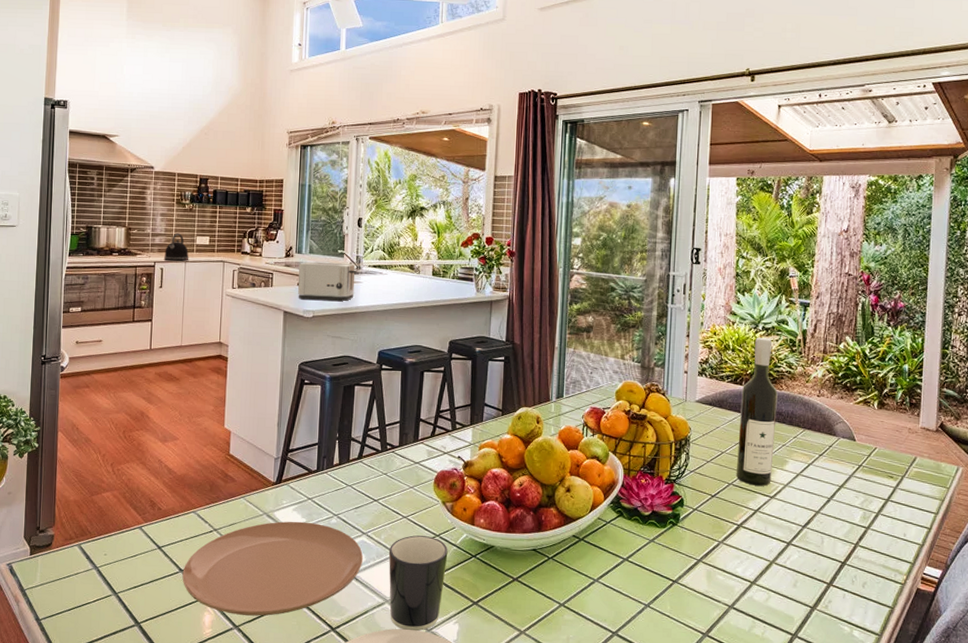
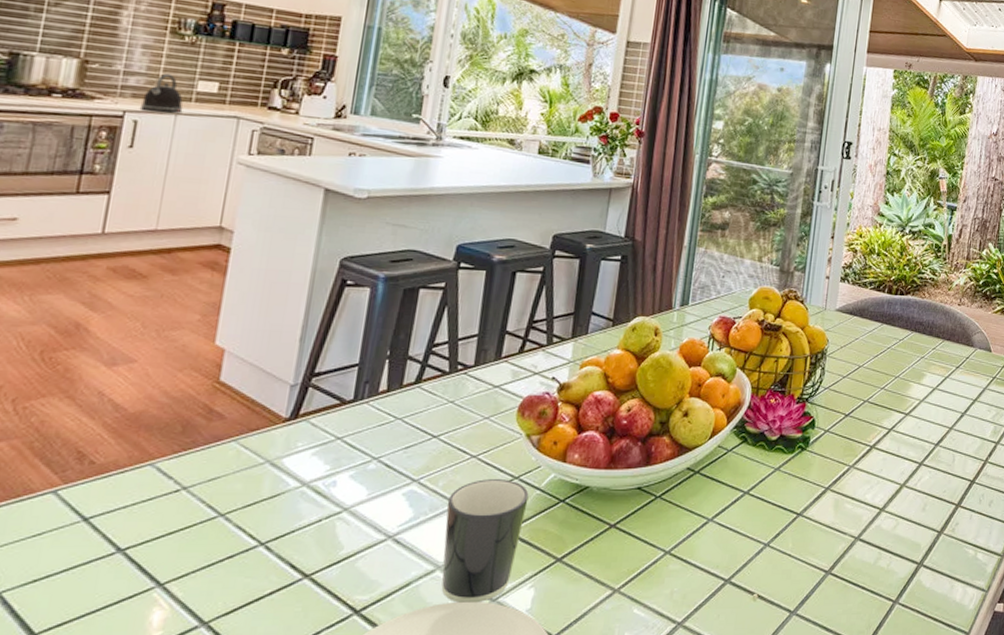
plate: present [182,521,363,616] -> none [120,469,410,606]
toaster: present [297,261,358,302] -> none [348,126,438,180]
bottle: present [735,337,778,486] -> none [872,241,920,402]

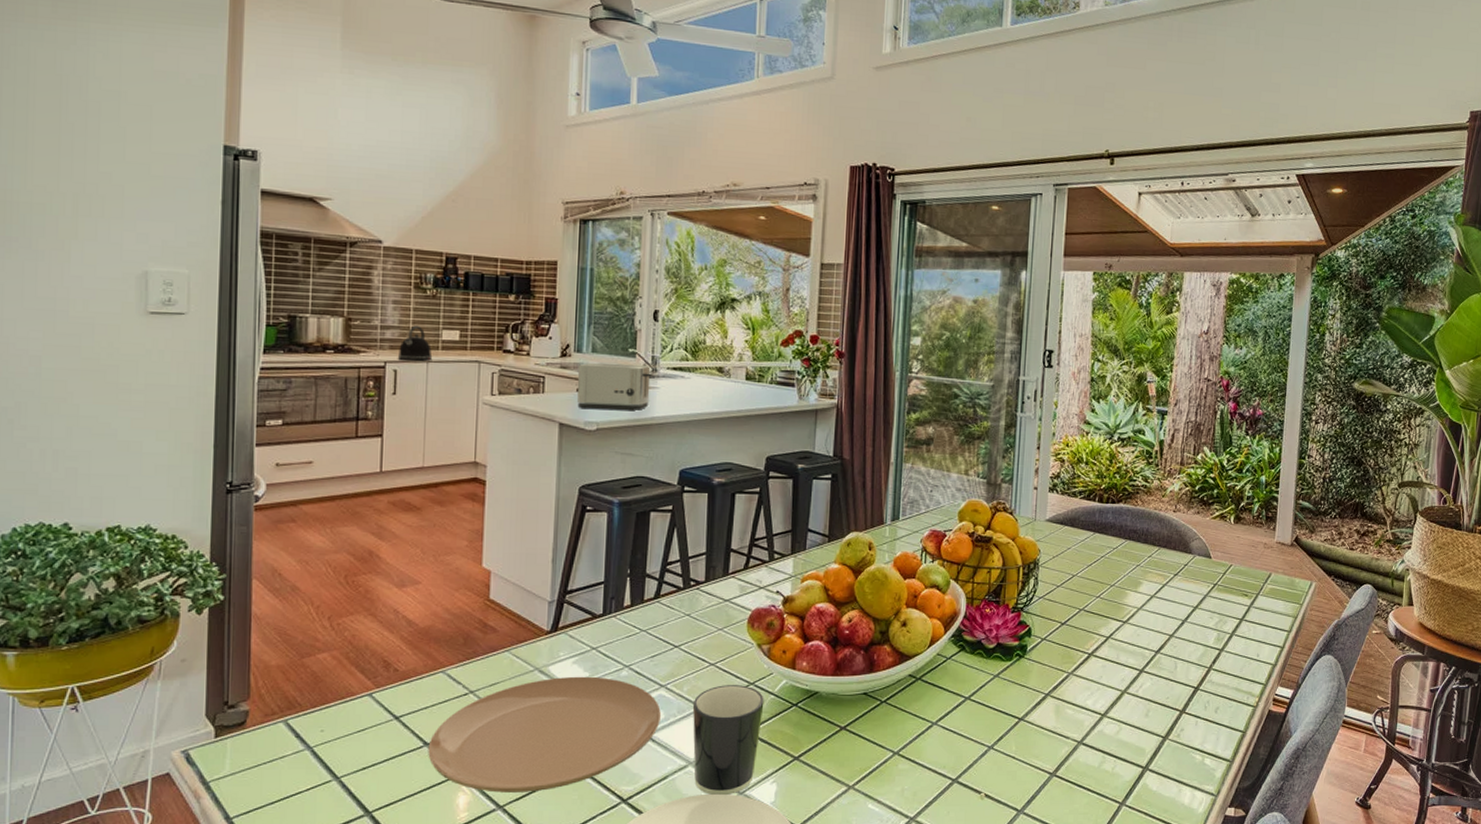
plate: none [120,469,410,606] -> present [428,676,661,793]
toaster: none [348,126,438,180] -> present [576,362,654,411]

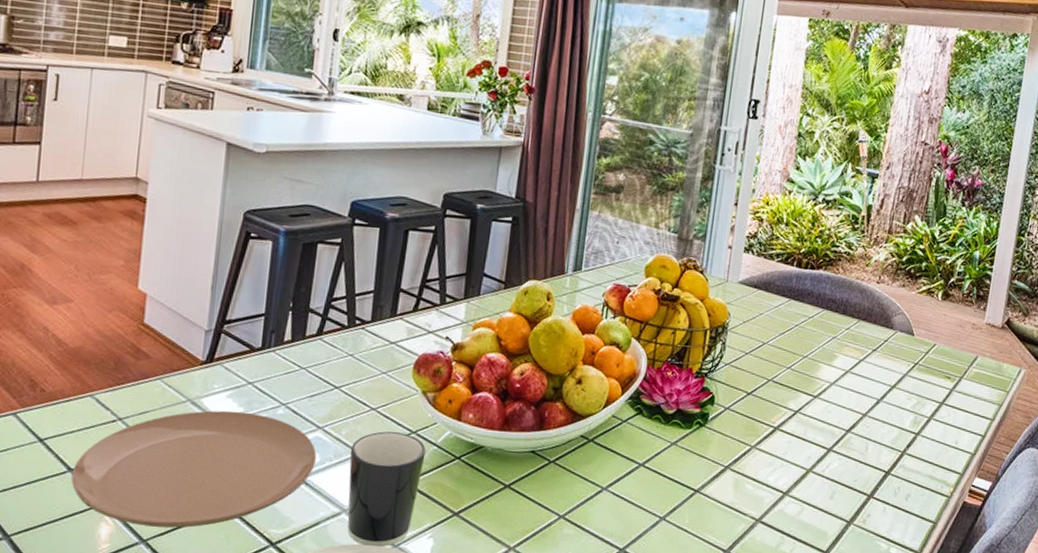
kettle: present [398,325,433,361] -> none [61,28,98,67]
toaster: present [576,362,654,411] -> none [247,80,330,136]

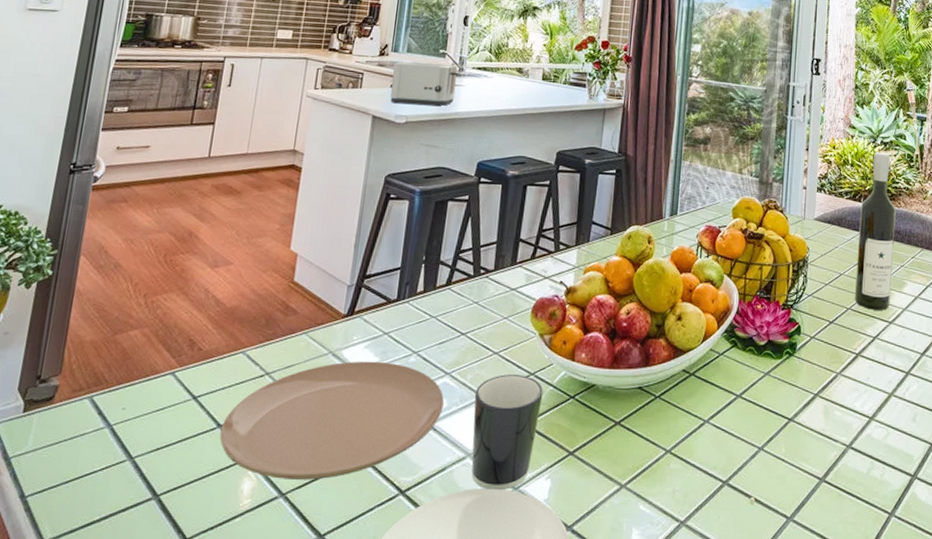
toaster: none [247,80,330,136] -> present [390,61,460,107]
bottle: none [777,210,833,384] -> present [854,152,896,310]

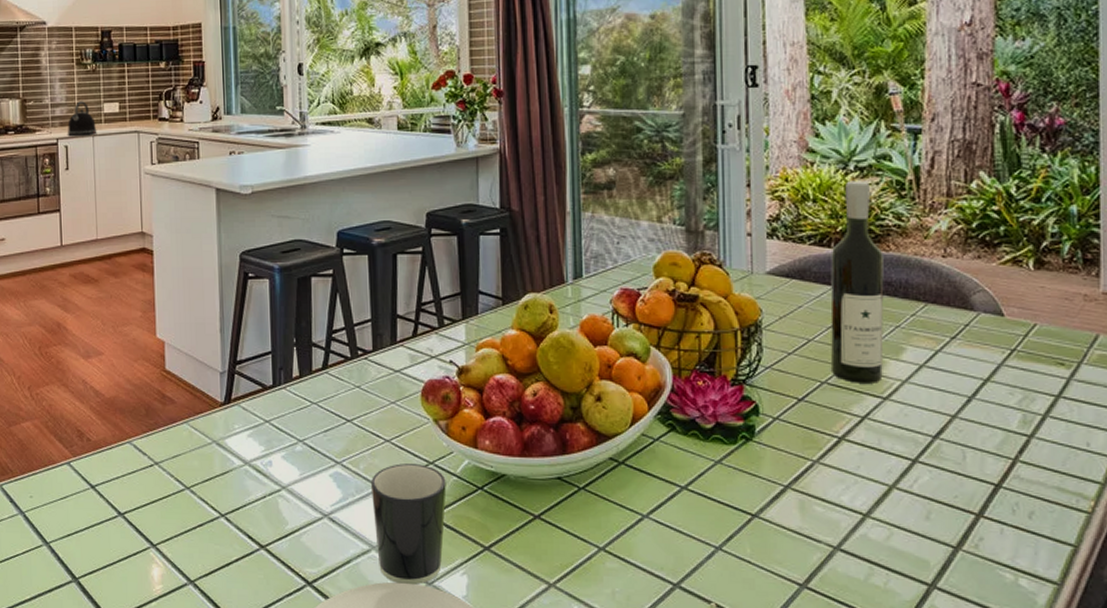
plate: present [219,361,444,480] -> none [122,450,339,569]
kettle: none [237,25,267,57] -> present [68,101,97,137]
toaster: present [390,61,460,107] -> none [229,122,303,173]

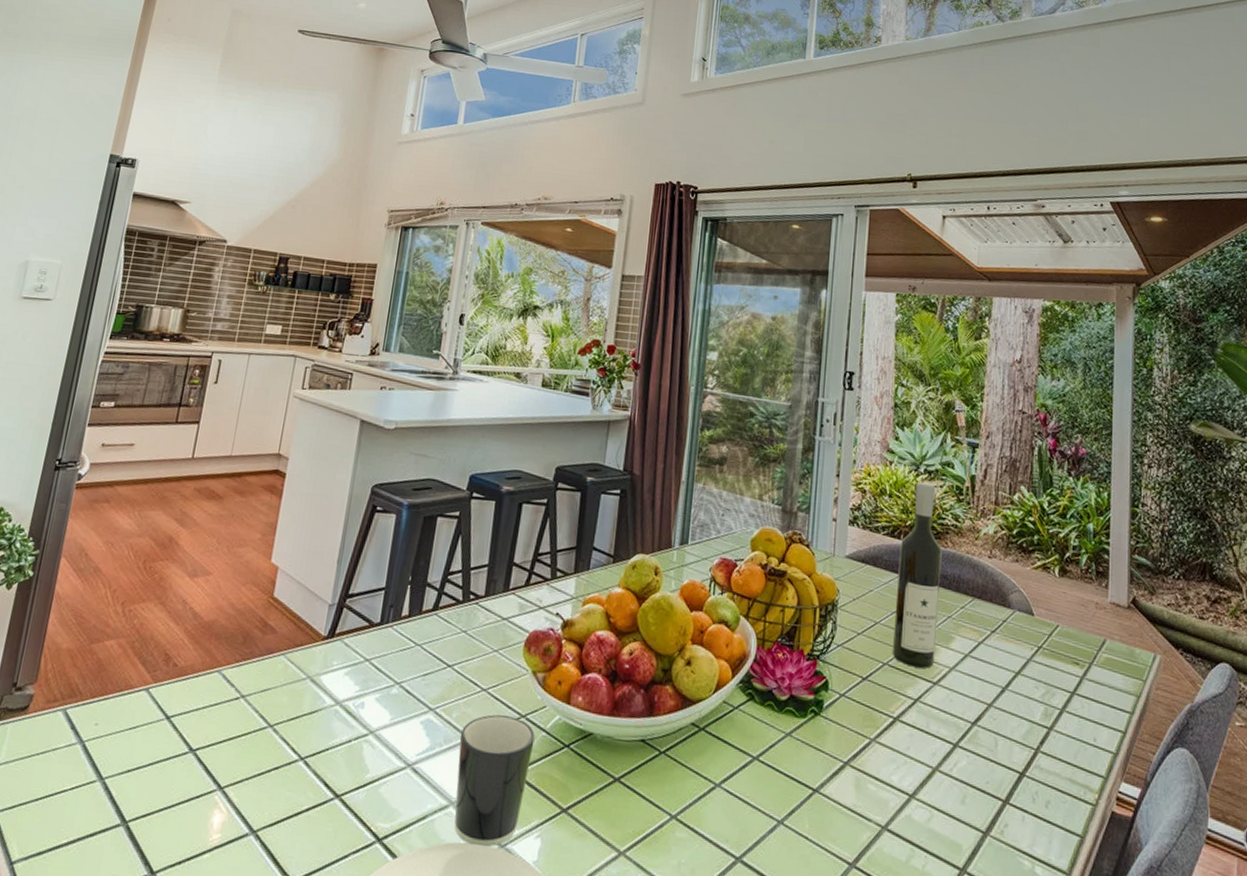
kettle: present [68,101,97,137] -> none [224,319,255,353]

